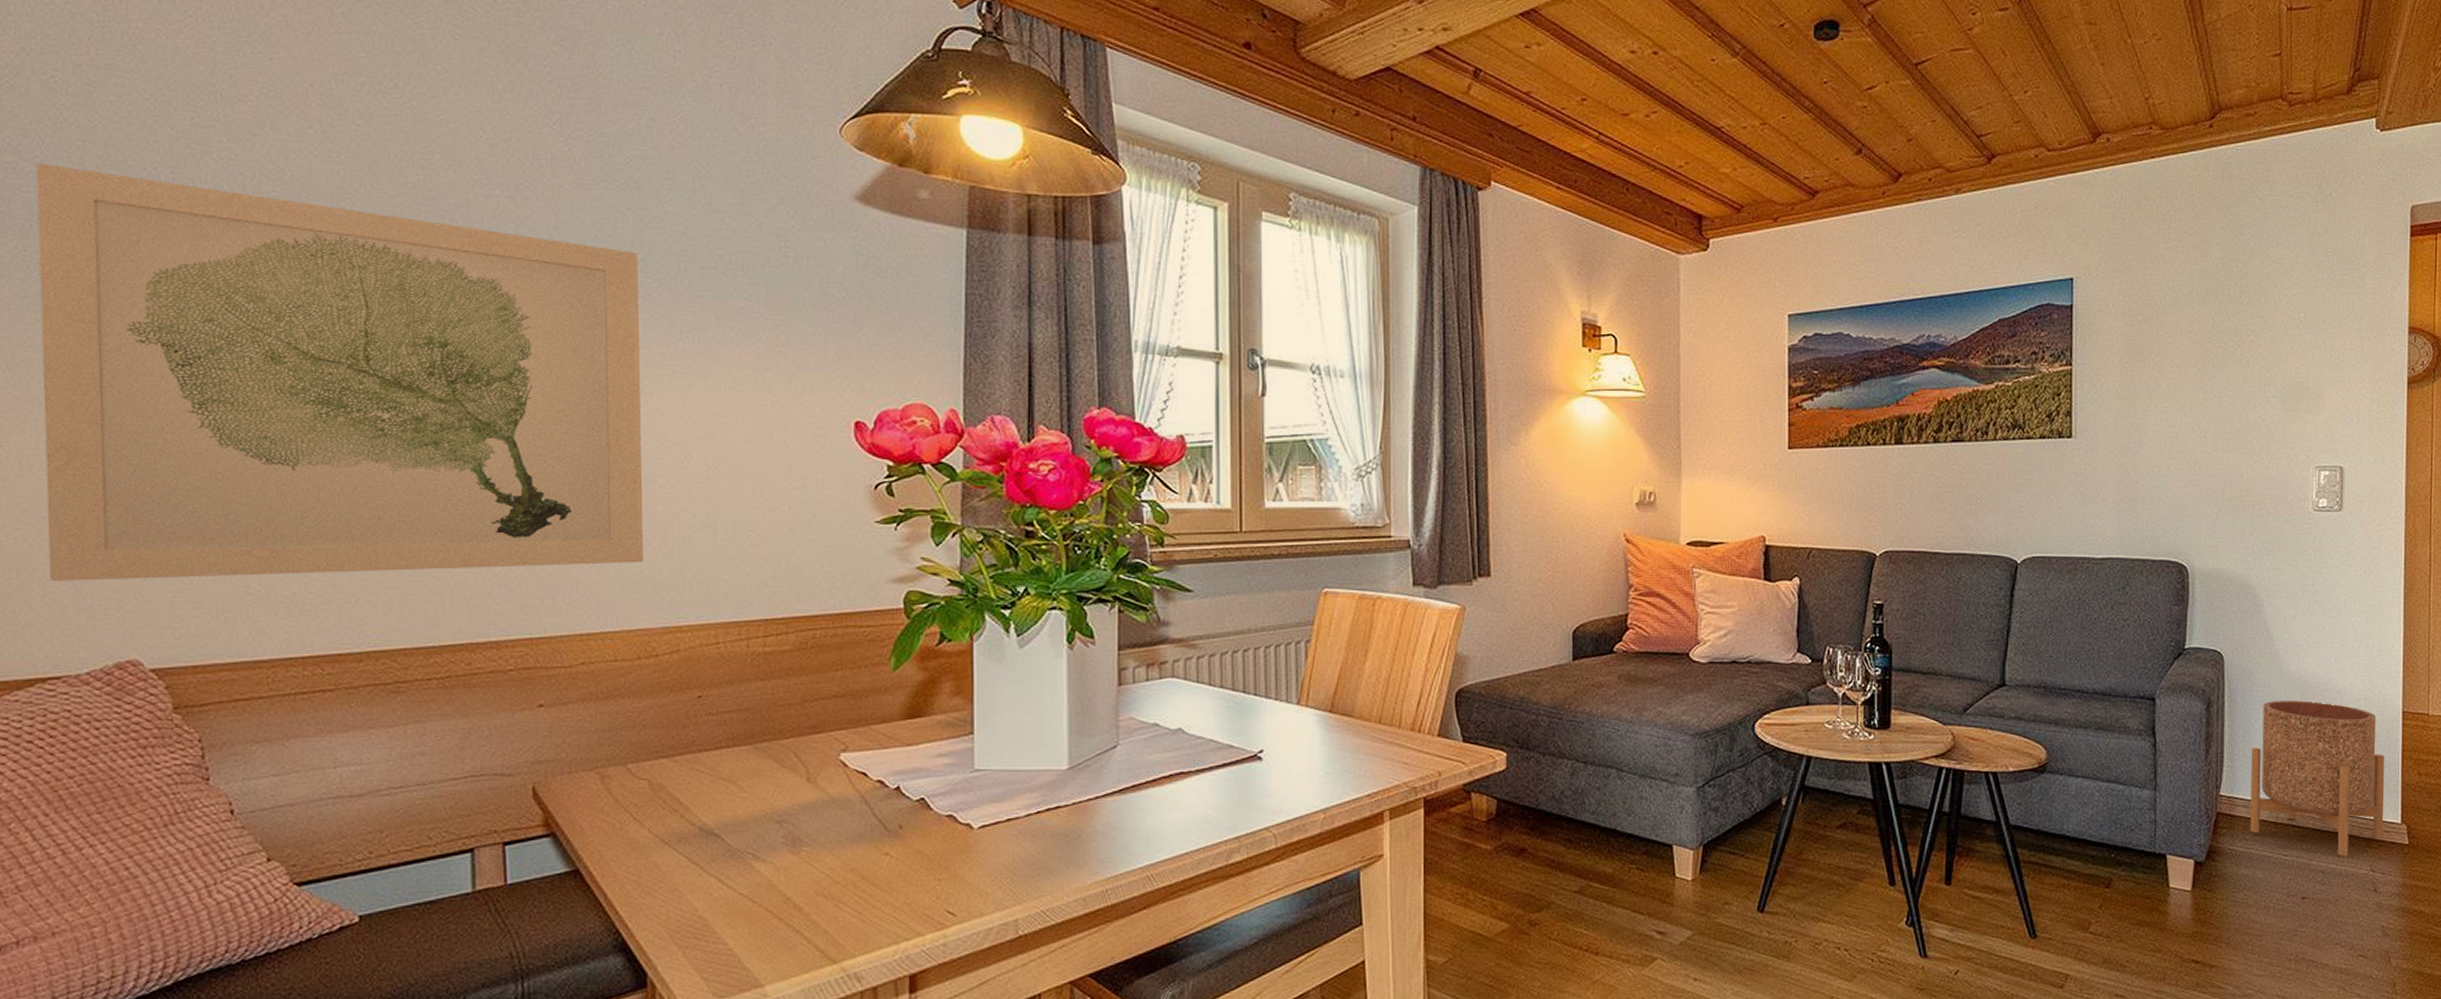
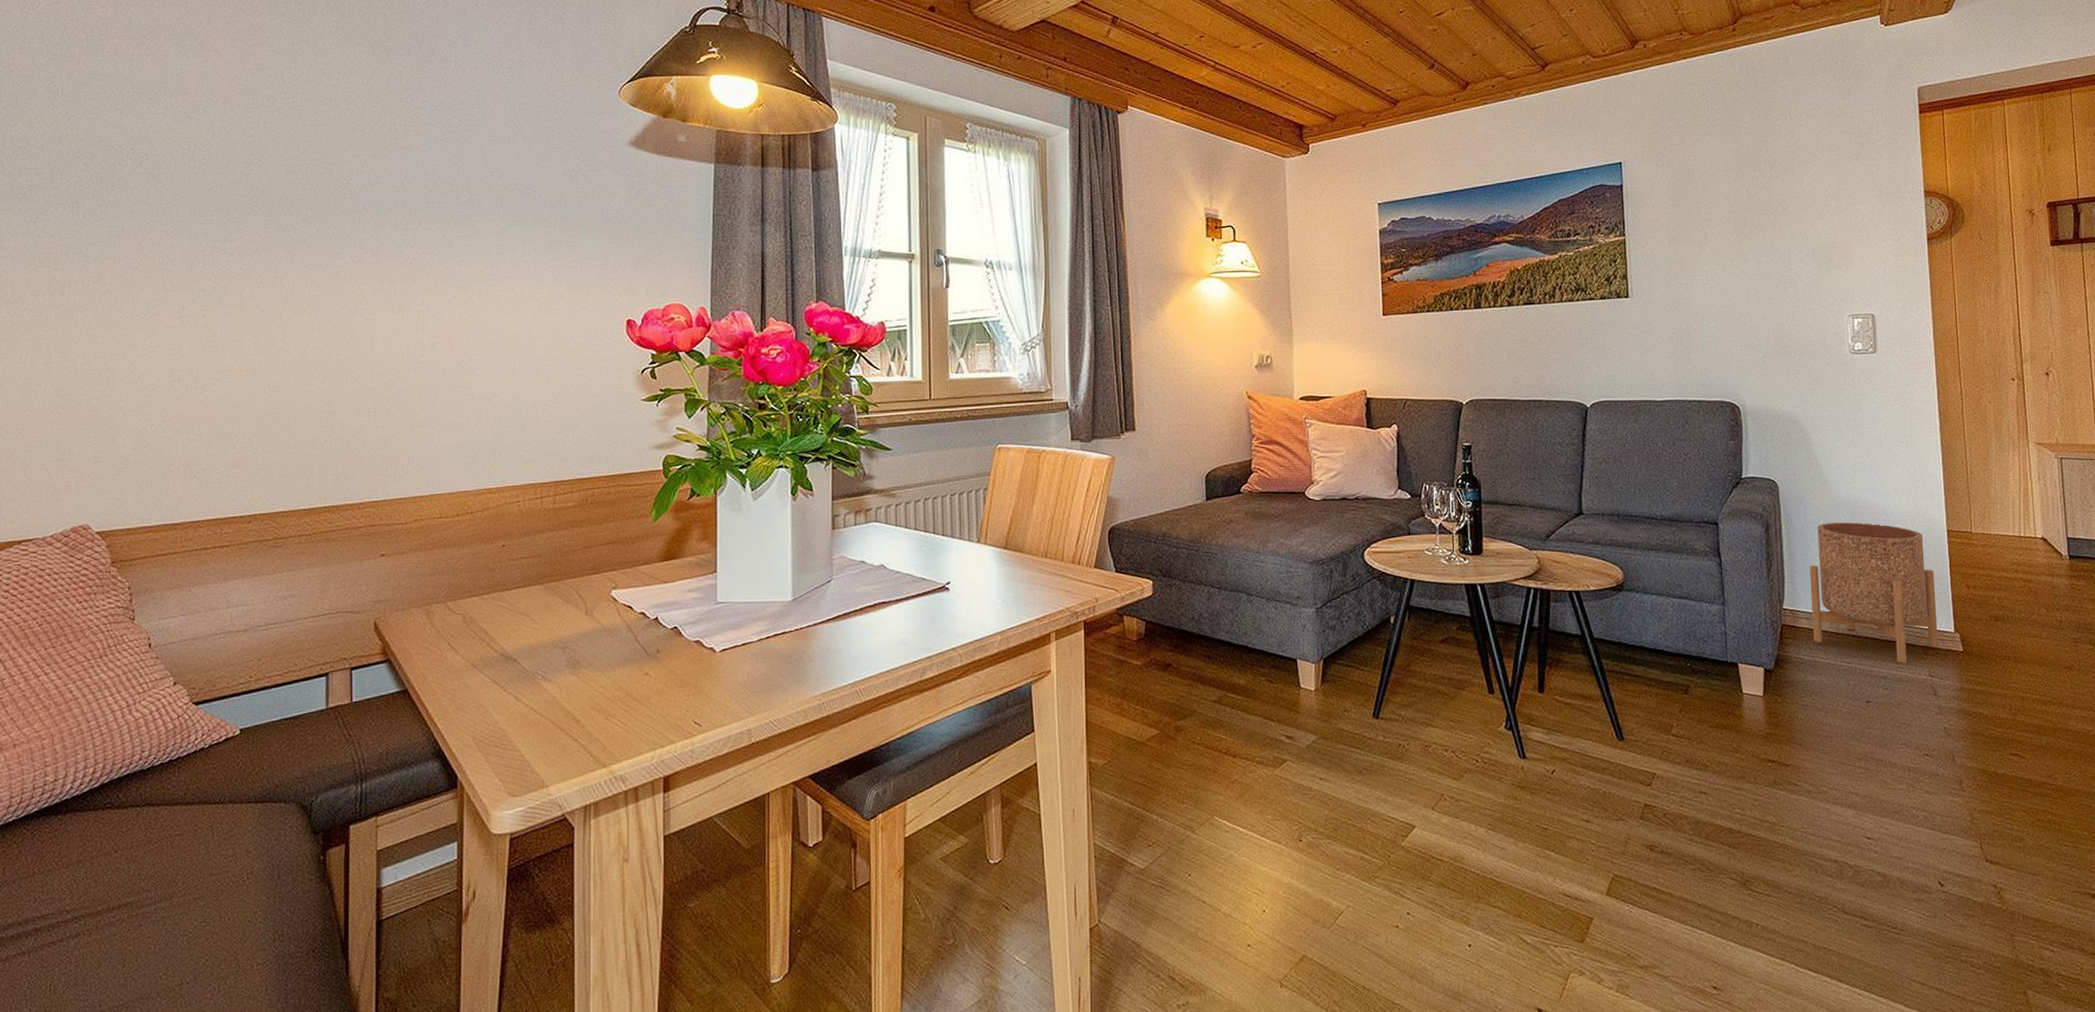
wall art: present [36,163,645,581] -> none [29,146,466,464]

